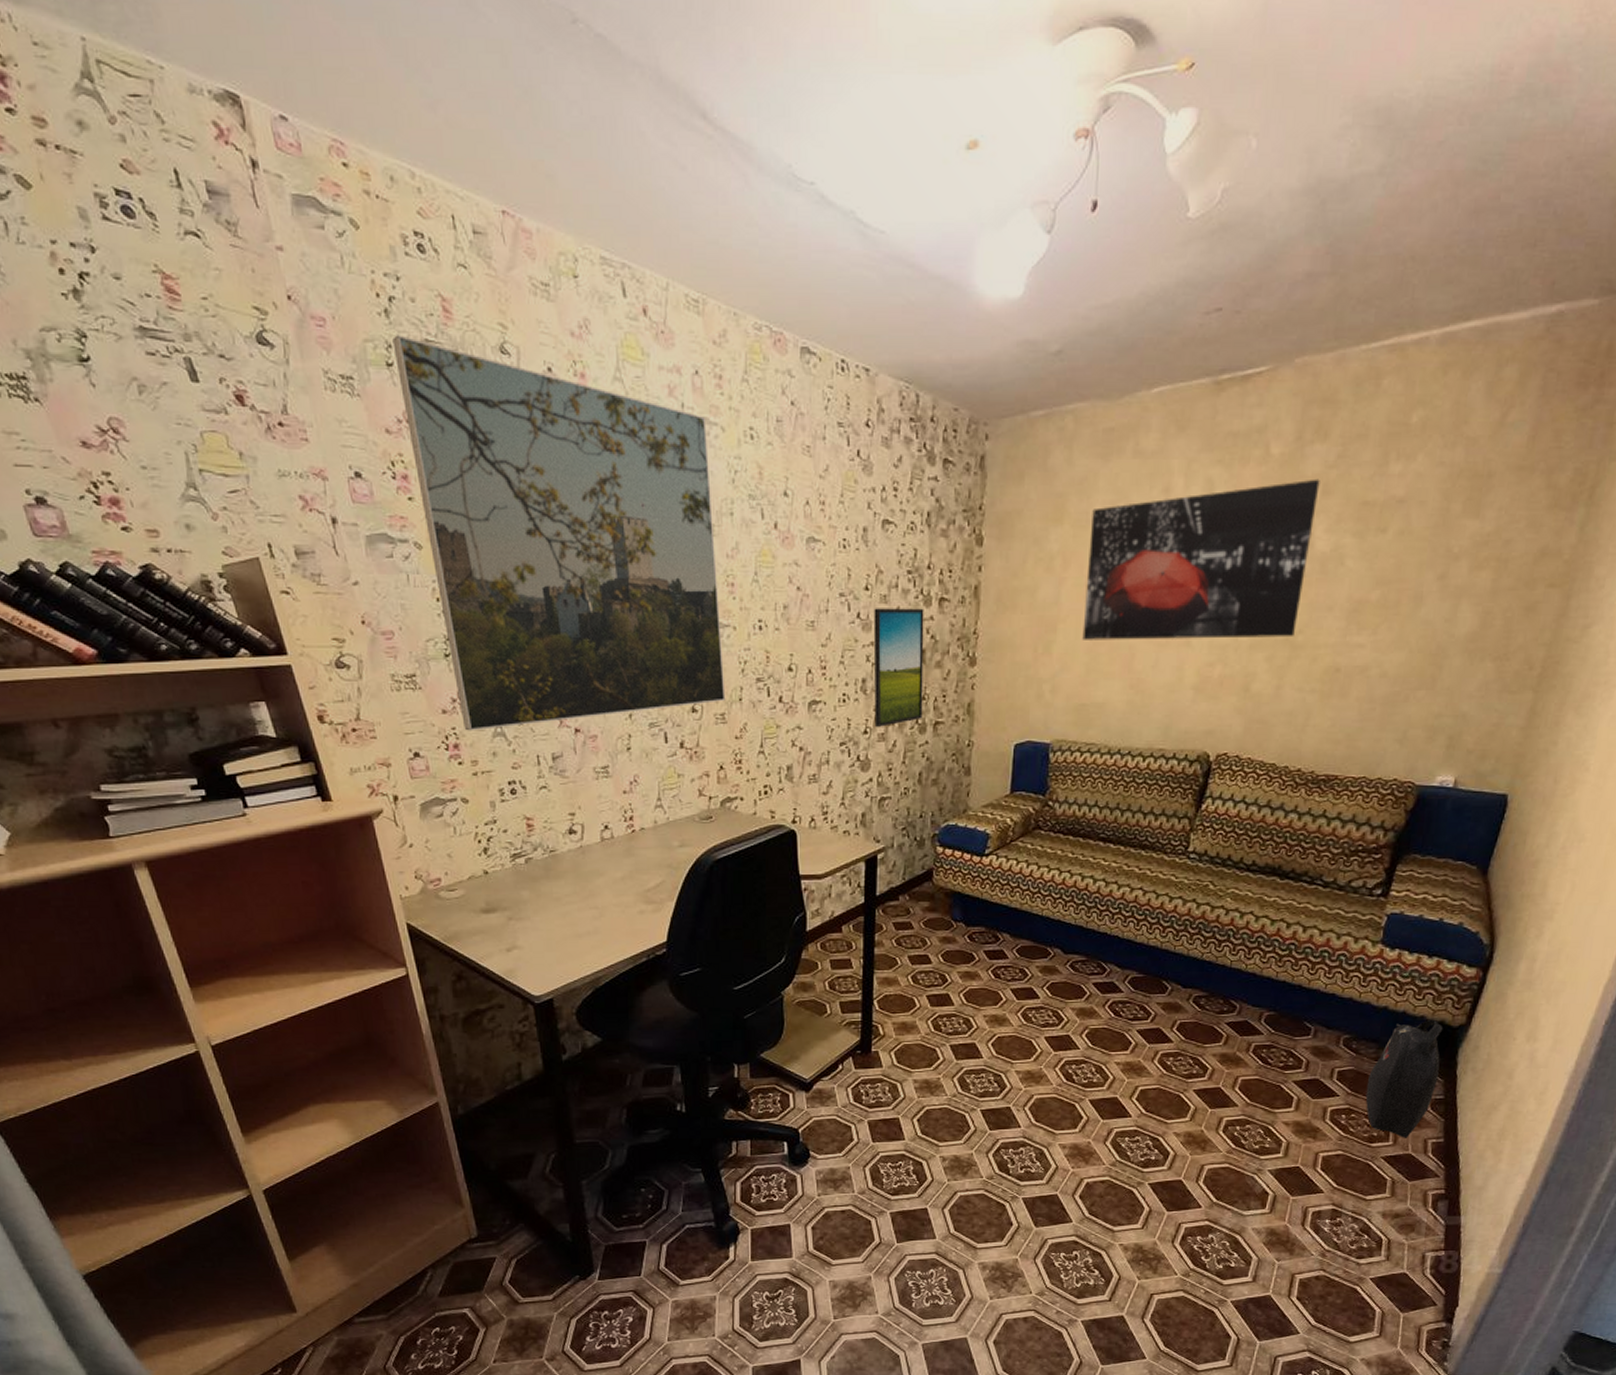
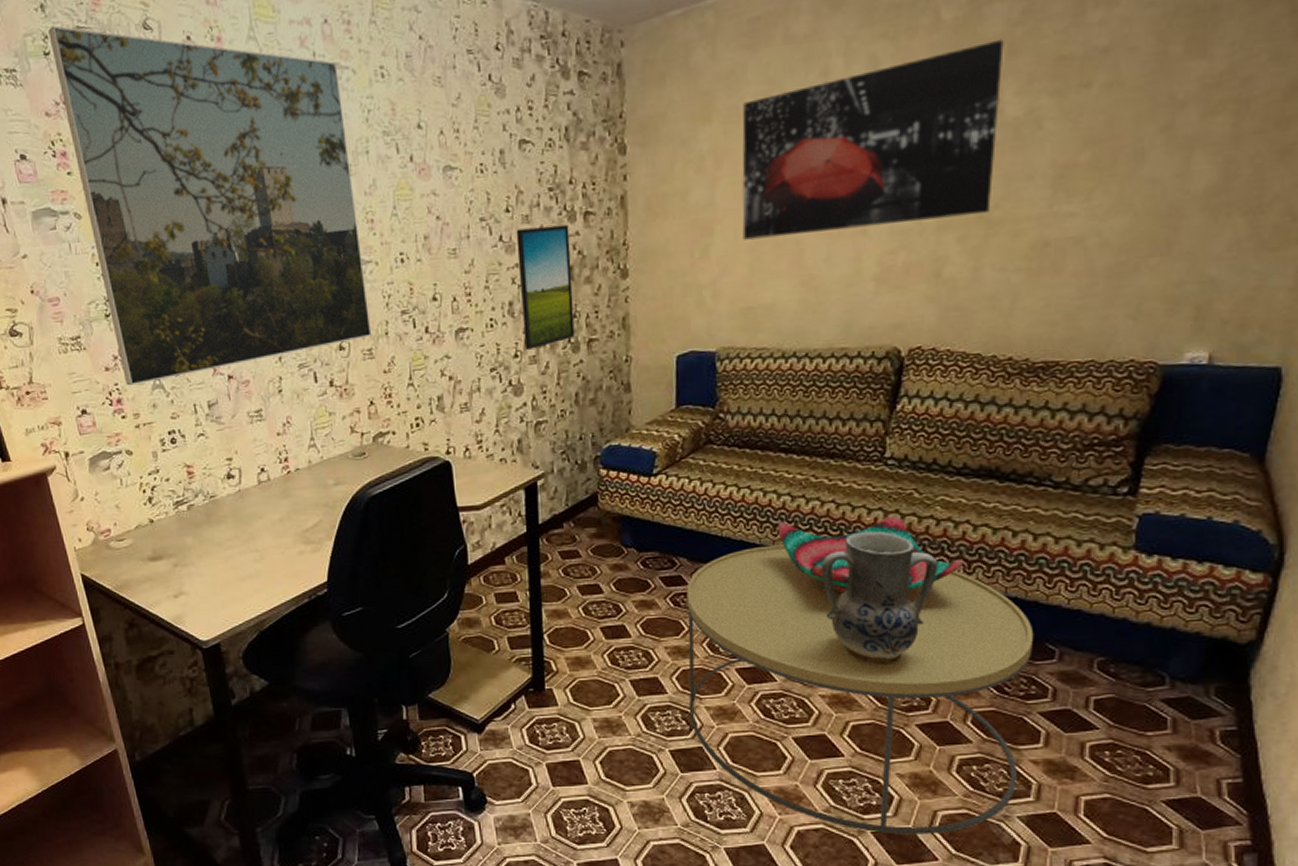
coffee table: none [1000,926,1296,1186] -> present [686,545,1034,835]
decorative bowl: none [1091,904,1245,973] -> present [777,515,963,594]
vase: none [1126,917,1224,1037] -> present [822,531,938,665]
backpack: present [1365,1019,1444,1138] -> none [1133,635,1227,778]

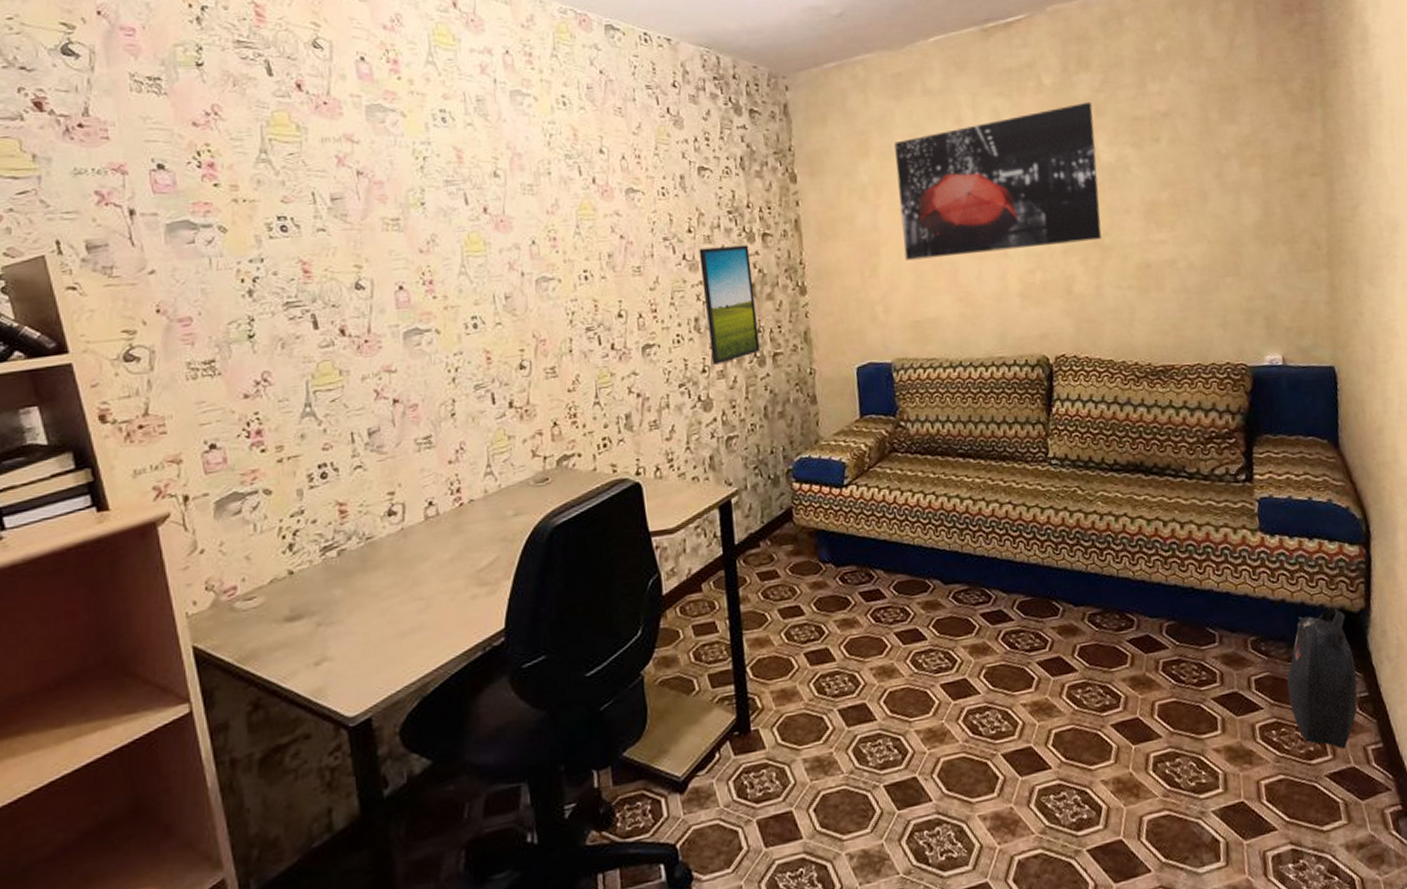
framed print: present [48,25,372,386] -> none [203,38,555,415]
coffee table: present [686,545,1034,835] -> none [885,549,1206,850]
decorative bowl: present [777,515,963,594] -> none [964,512,1128,595]
vase: present [822,531,938,665] -> none [1007,529,1108,666]
backpack: none [1133,635,1227,778] -> present [1286,606,1358,749]

